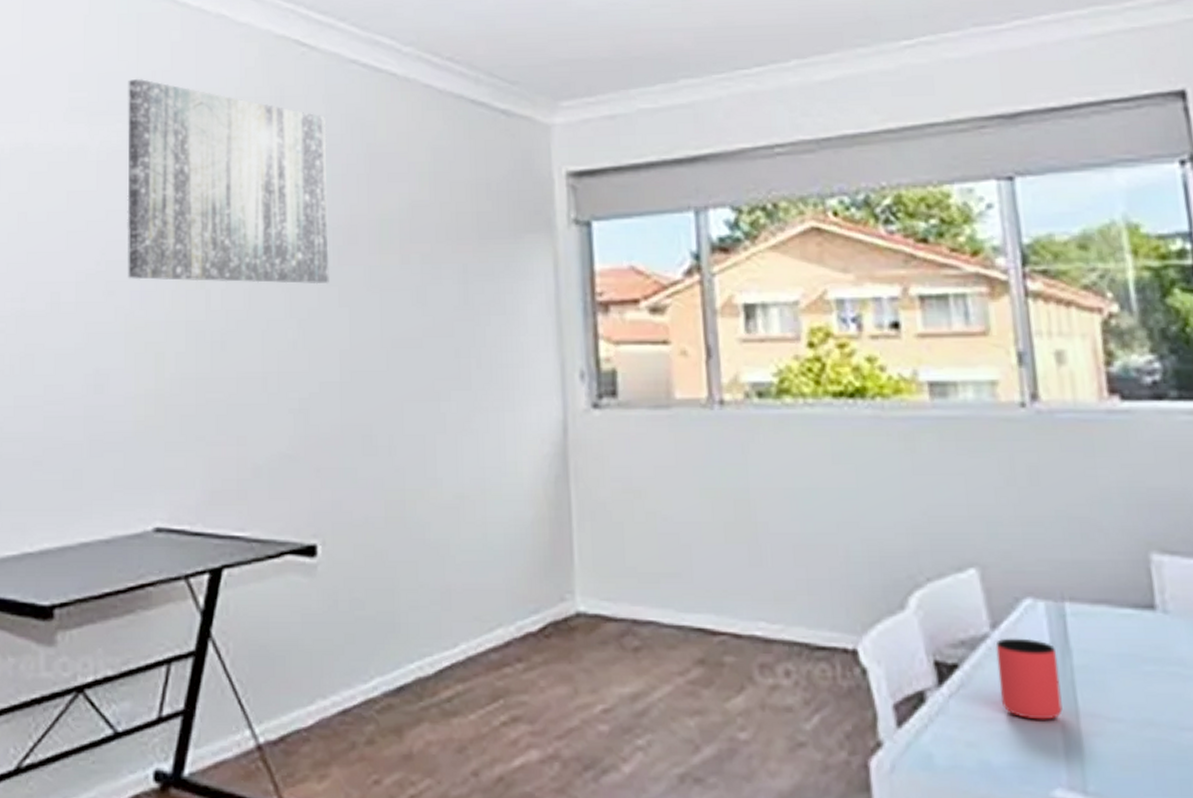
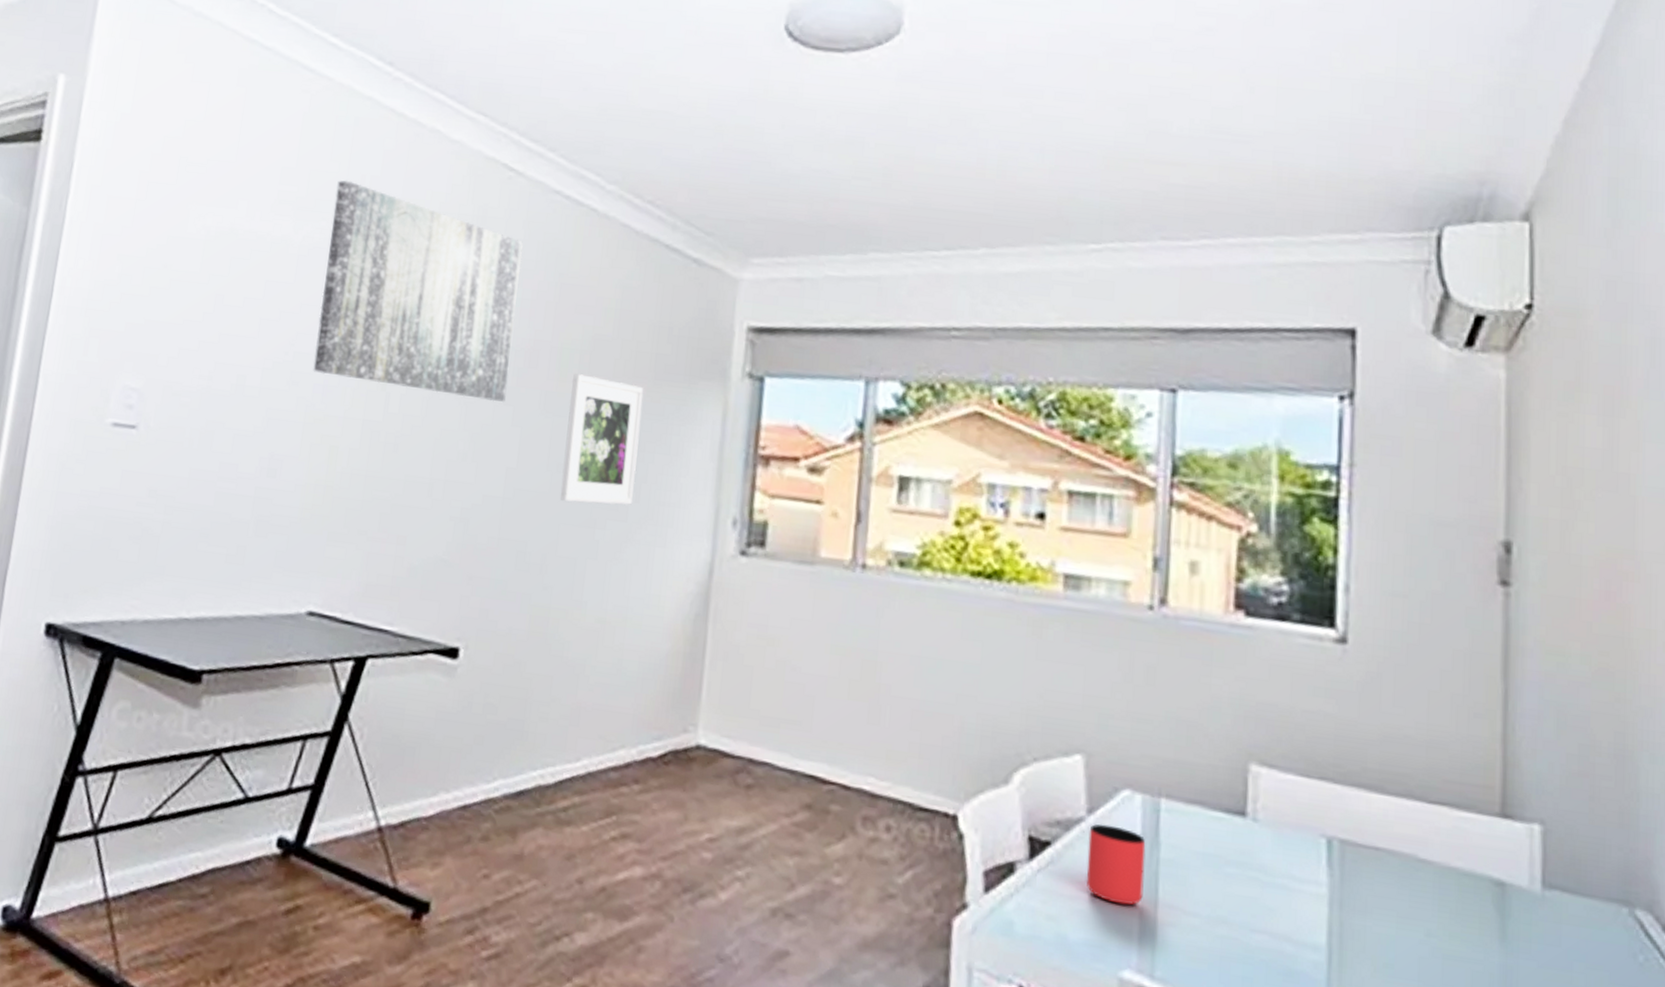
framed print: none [394,244,474,377] -> present [560,373,643,506]

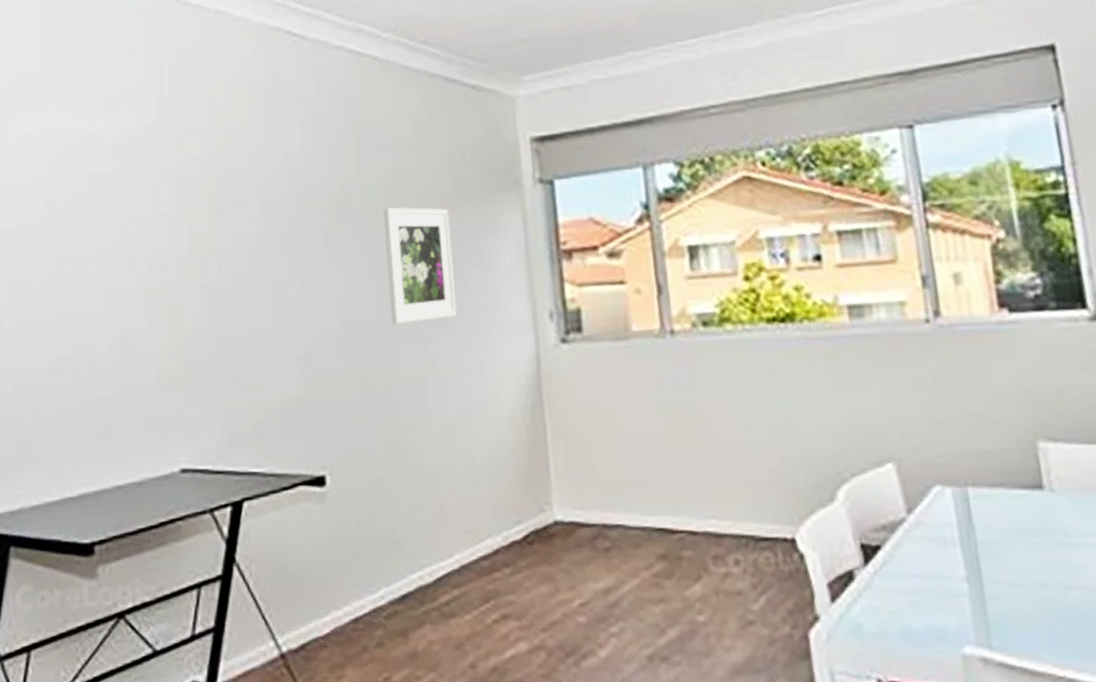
wall art: present [313,180,523,402] -> none [138,70,326,250]
cup: present [1086,824,1146,906] -> none [911,519,969,589]

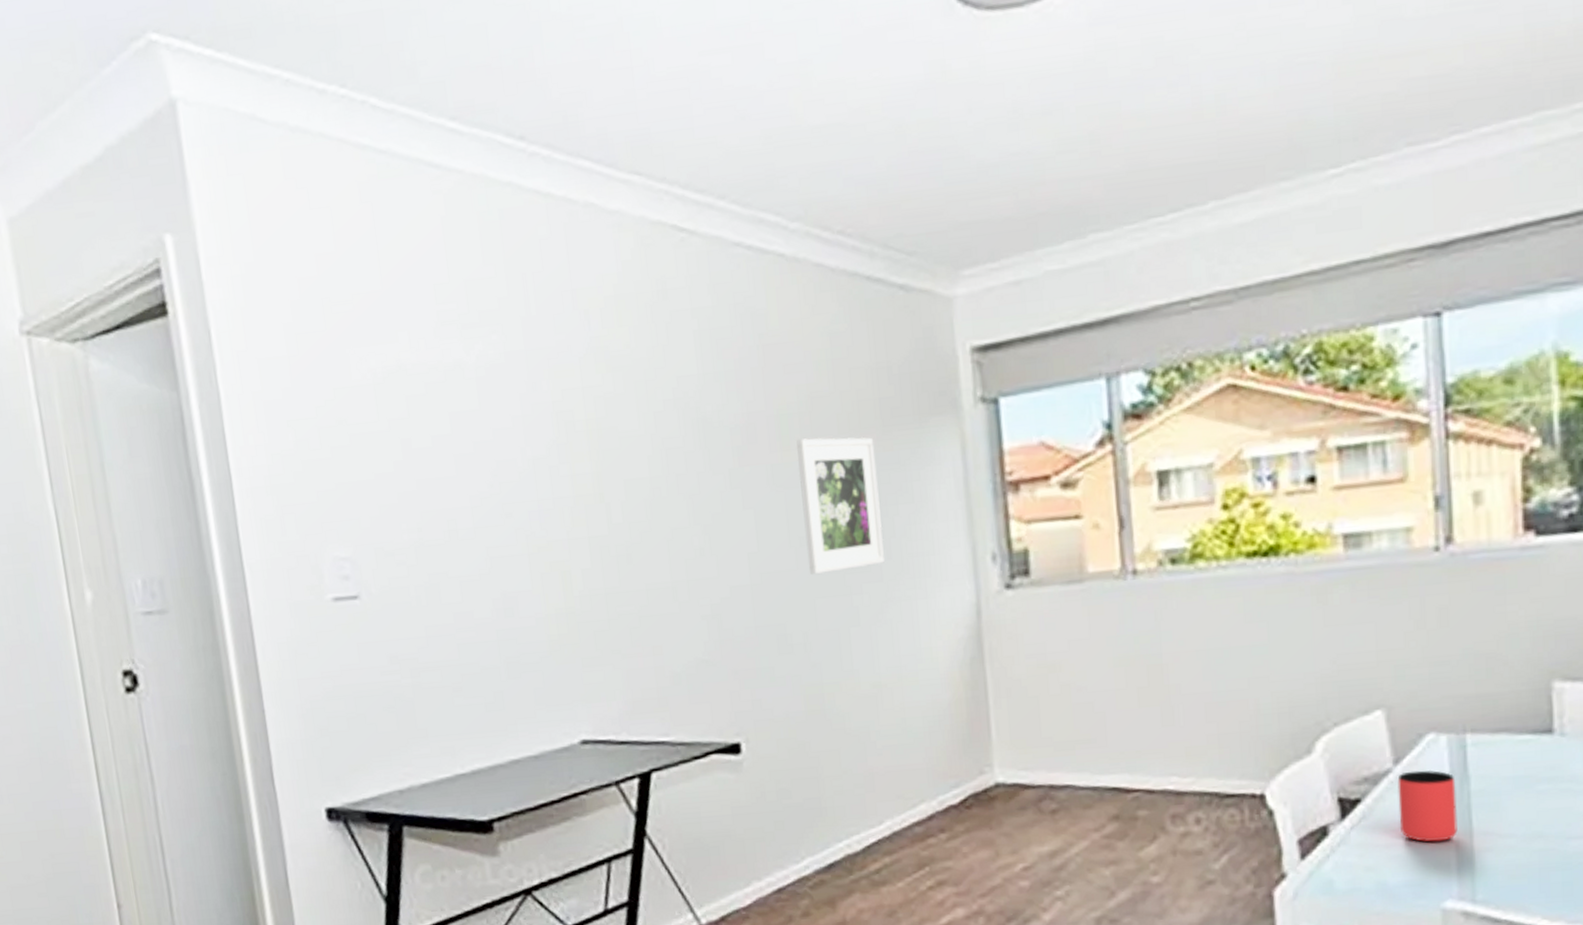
cup: none [911,519,969,589] -> present [1397,769,1458,842]

